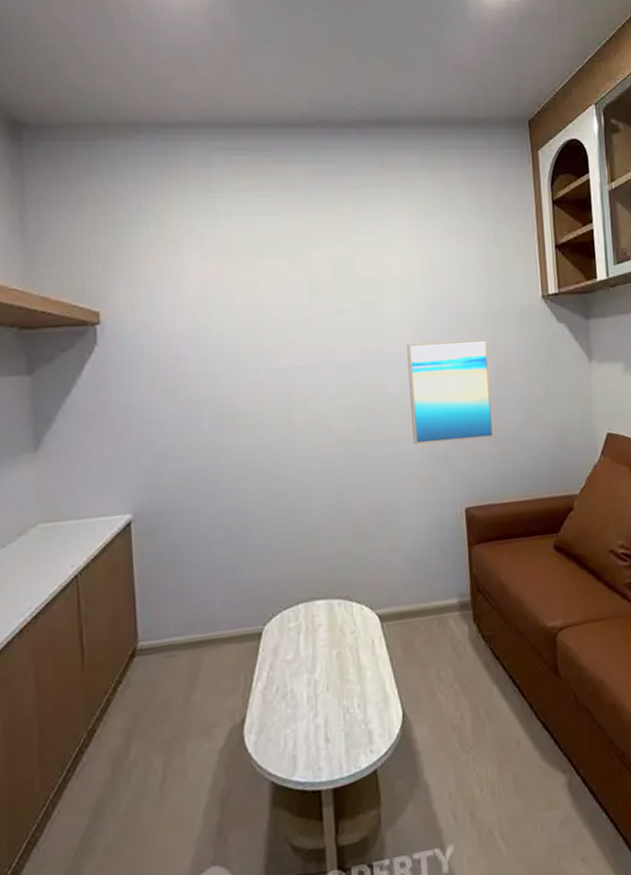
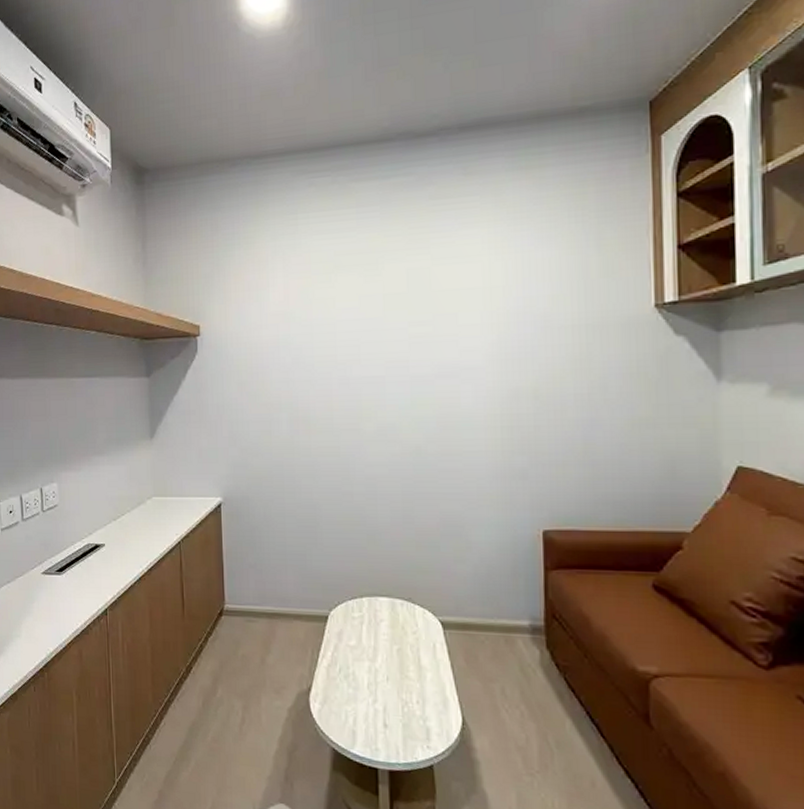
wall art: present [406,338,494,445] -> none [483,352,583,461]

